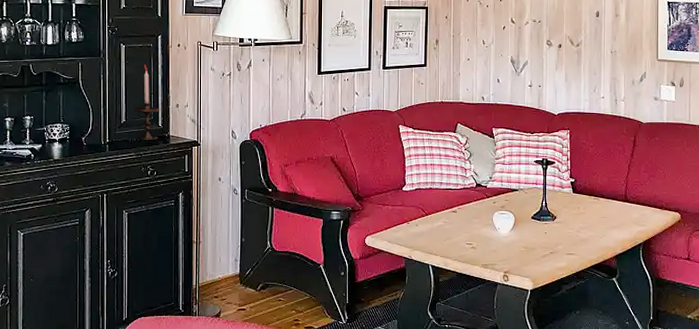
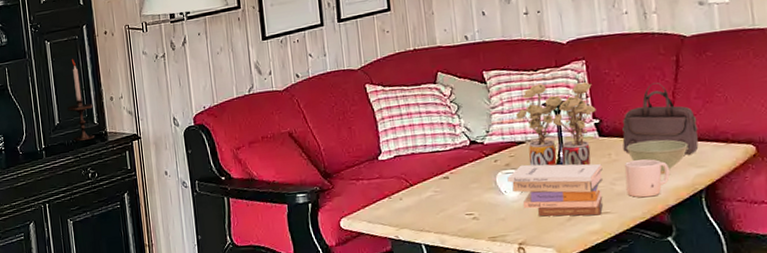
books: none [501,208,573,255] -> present [507,163,604,217]
flower arrangement: none [513,143,573,215] -> present [515,82,596,167]
mug: none [588,215,620,245] -> present [624,159,670,198]
handbag: none [589,156,643,215] -> present [622,83,699,155]
bowl: none [591,200,635,229] -> present [626,139,688,175]

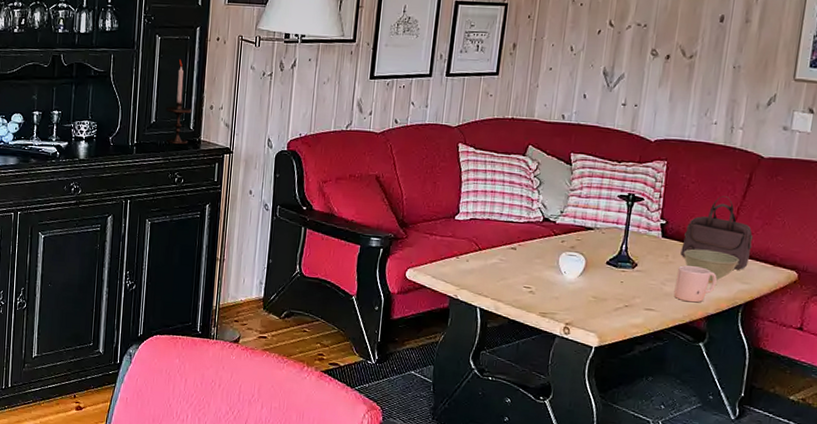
books: present [507,163,604,217] -> none [569,250,658,311]
flower arrangement: present [515,82,596,167] -> none [591,174,668,262]

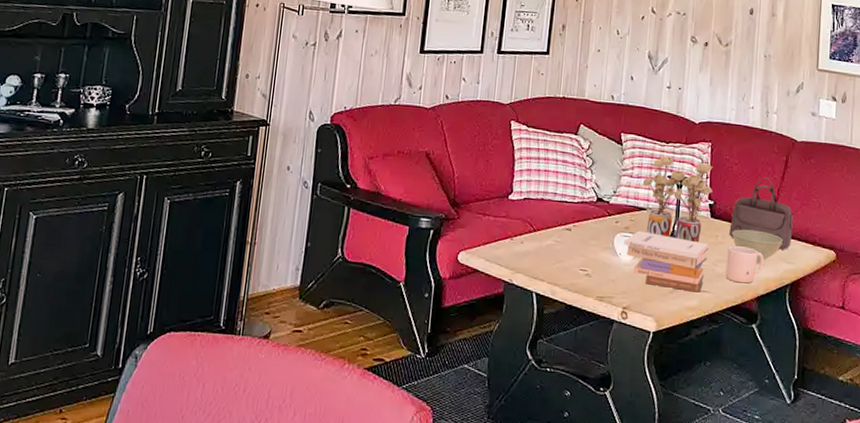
candlestick: present [165,59,192,145] -> none [193,24,225,116]
books: none [569,250,658,311] -> present [624,230,709,293]
flower arrangement: none [591,174,668,262] -> present [642,155,713,243]

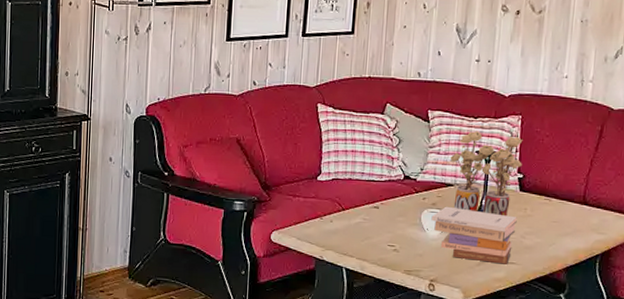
mug: present [725,246,764,284] -> none [533,218,574,255]
handbag: present [729,177,794,250] -> none [538,148,607,221]
bowl: present [732,229,783,264] -> none [541,201,595,236]

